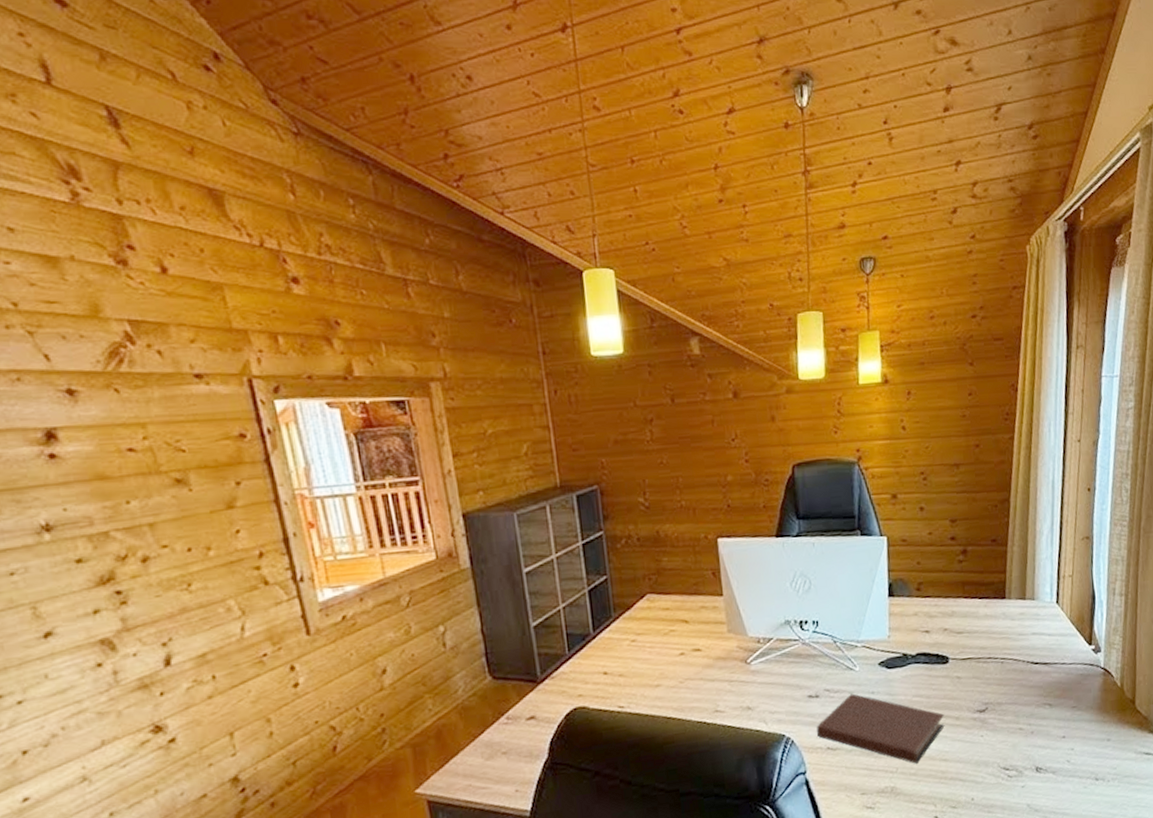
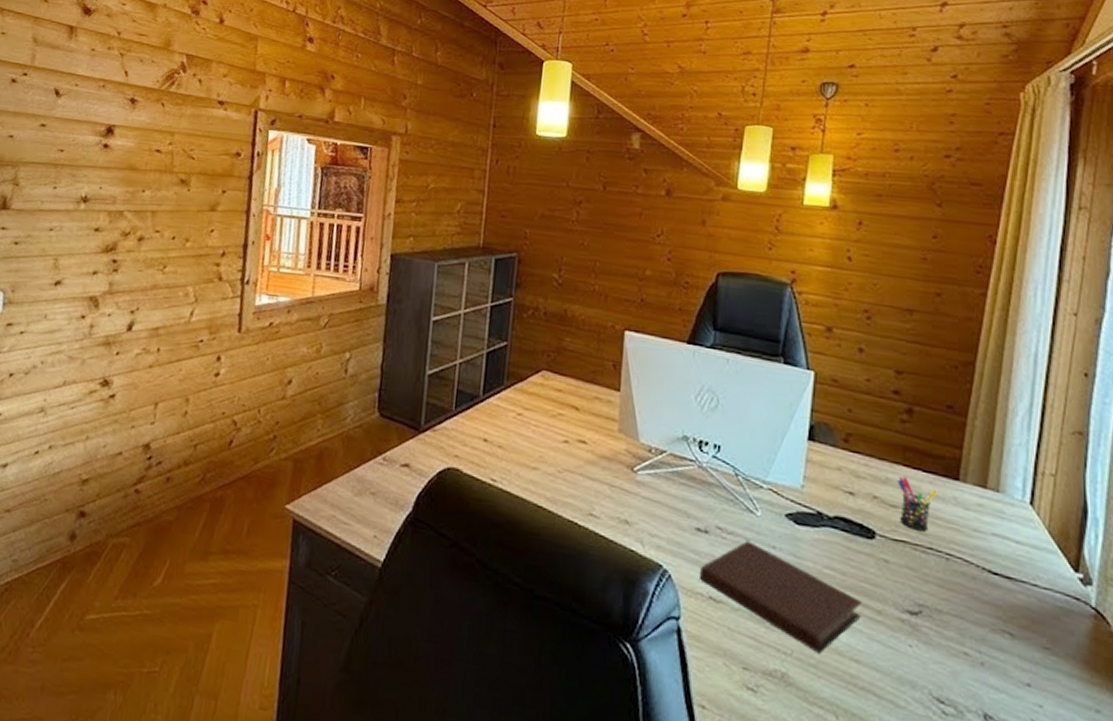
pen holder: none [960,606,991,647] -> present [897,476,937,532]

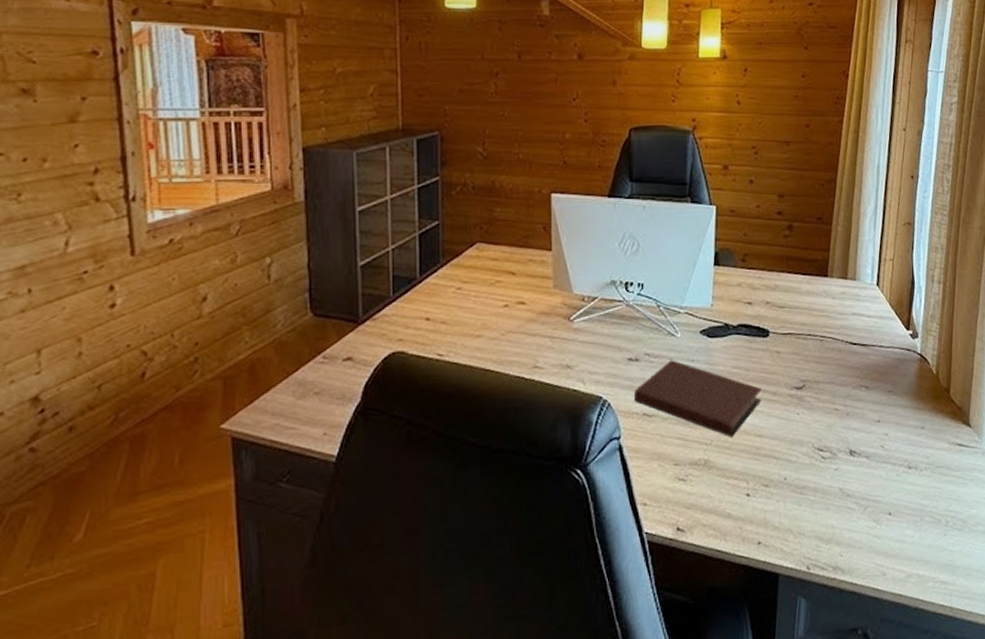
pen holder: present [897,476,937,532] -> none [783,281,813,323]

